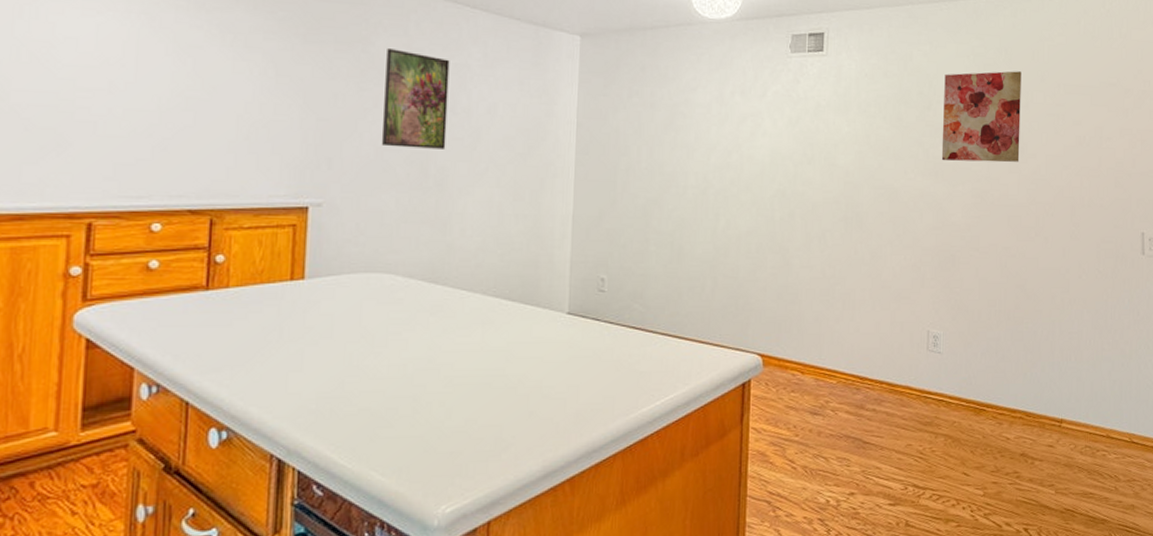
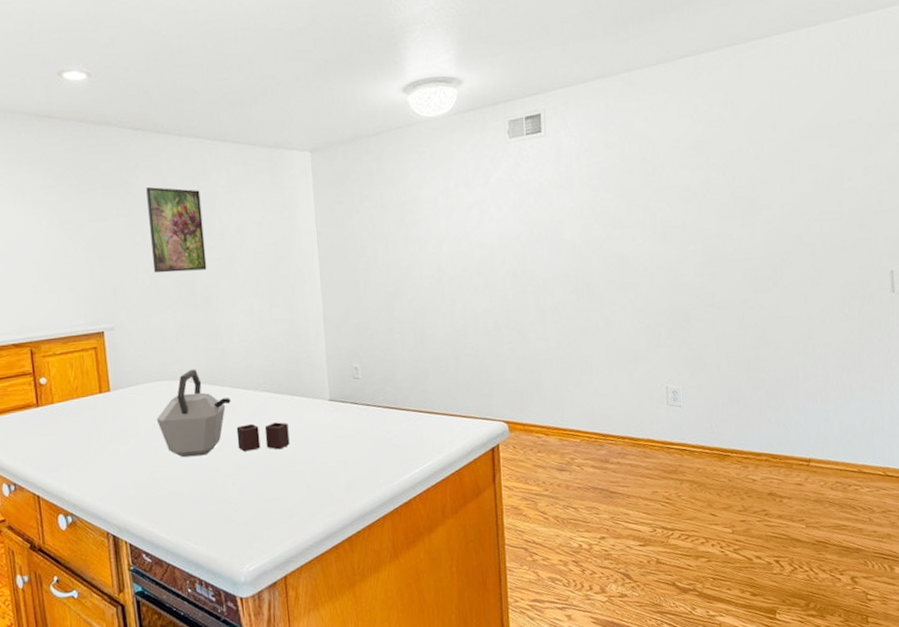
kettle: none [357,262,516,367] -> present [156,369,290,458]
wall art: present [941,71,1022,163] -> none [668,123,753,224]

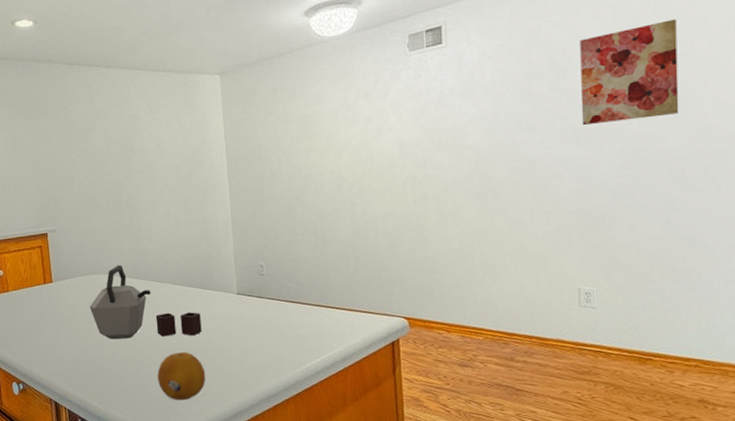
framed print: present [146,187,207,273] -> none [81,112,131,184]
fruit: none [238,468,294,525] -> present [157,352,206,401]
wall art: none [668,123,753,224] -> present [580,19,679,126]

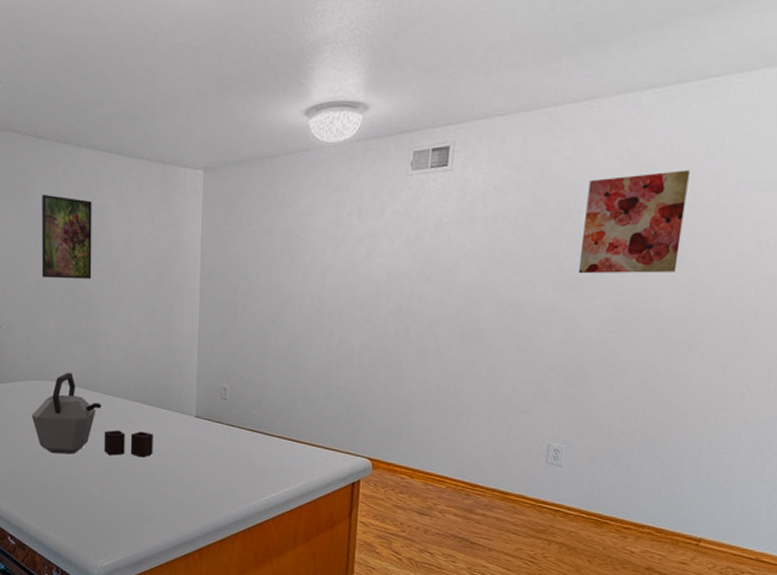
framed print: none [81,112,131,184] -> present [41,195,92,279]
fruit: present [157,352,206,401] -> none [100,474,152,526]

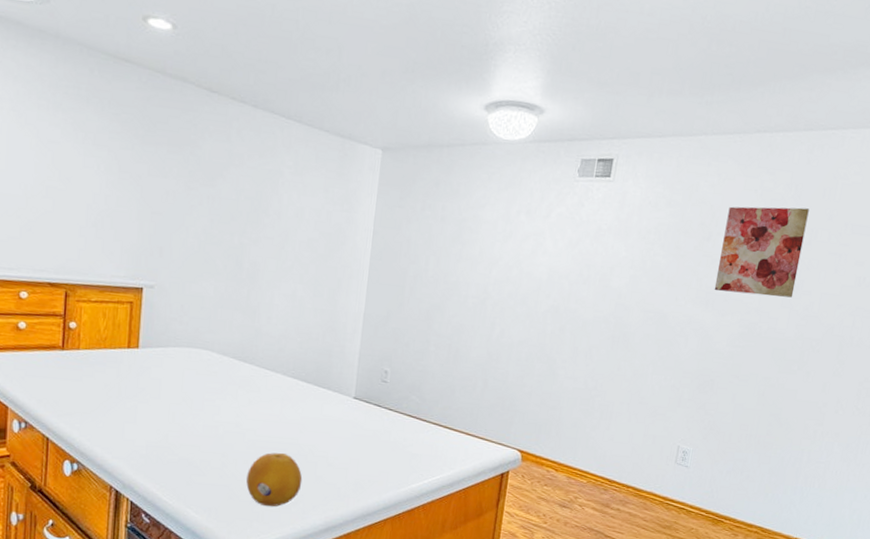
kettle: present [31,372,153,458] -> none [179,341,309,437]
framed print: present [41,195,92,279] -> none [204,153,265,247]
fruit: none [100,474,152,526] -> present [246,452,303,507]

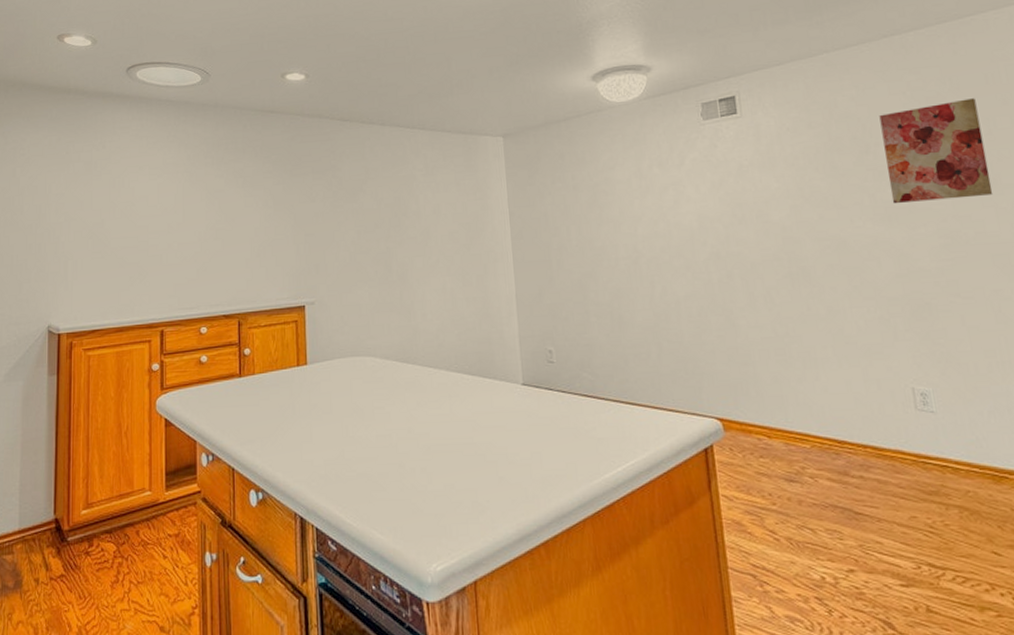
fruit: present [246,452,303,507] -> none [427,456,486,519]

